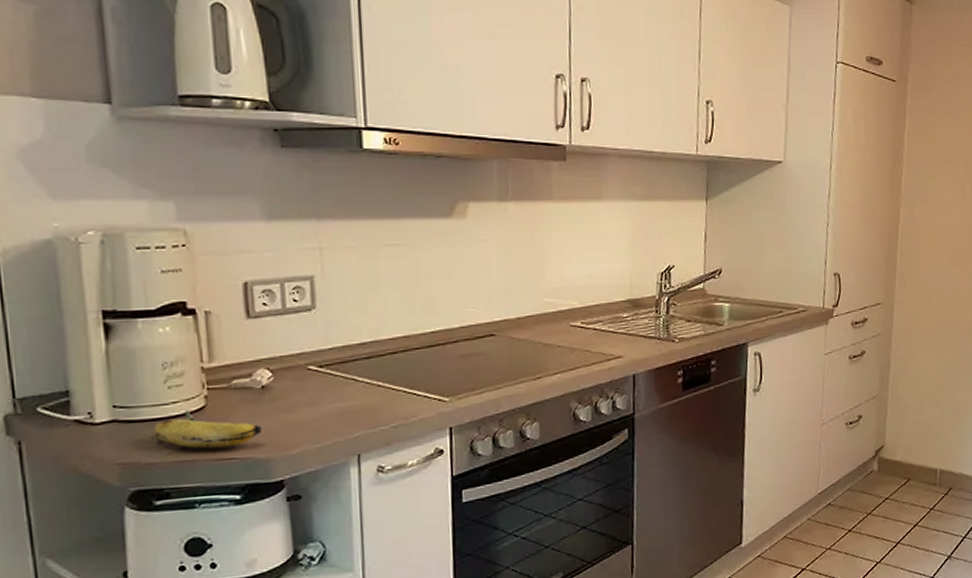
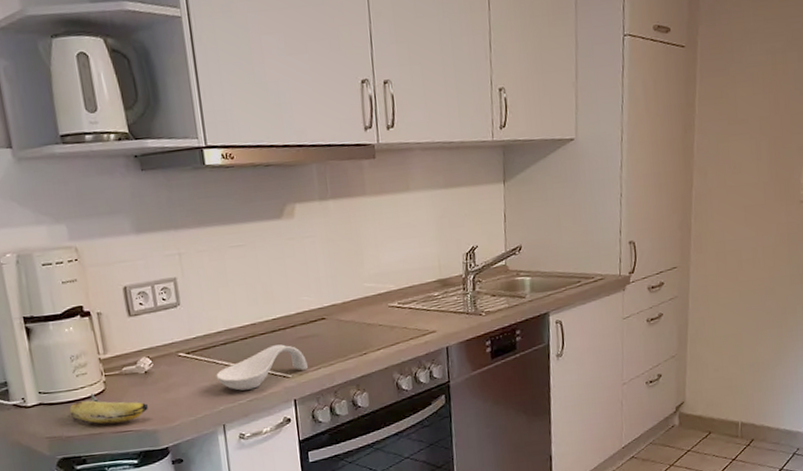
spoon rest: none [354,362,469,414] -> present [216,344,308,391]

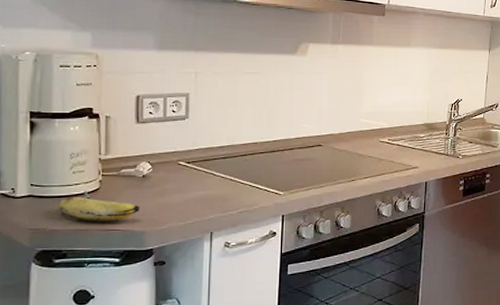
spoon rest: present [216,344,308,391] -> none [212,164,299,202]

